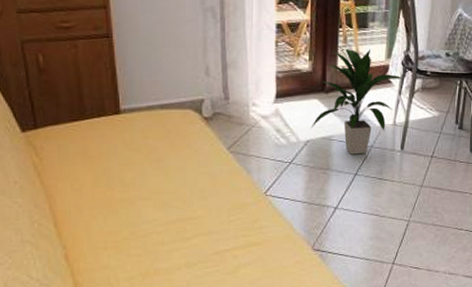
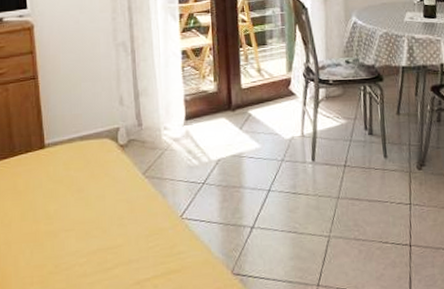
indoor plant: present [310,48,404,155] -> none [220,64,307,170]

